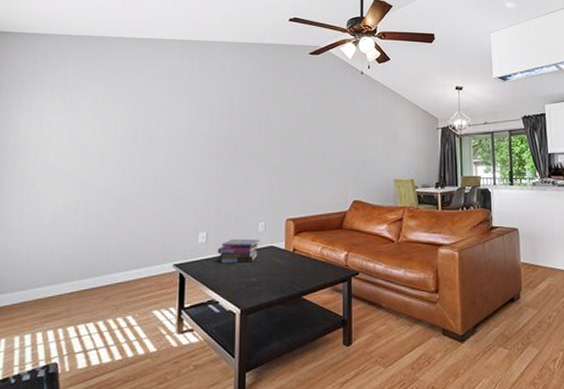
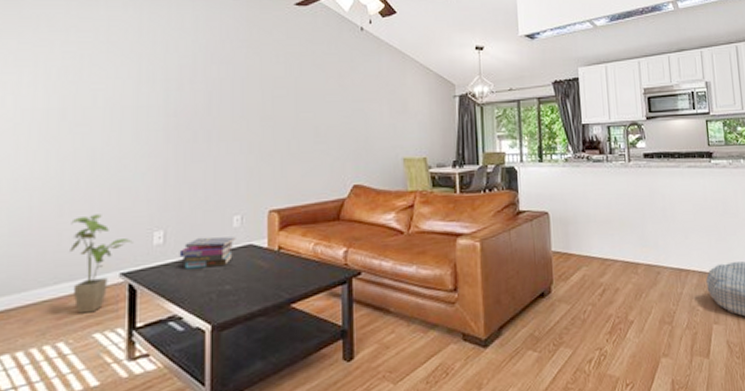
house plant: none [138,217,183,295] -> present [70,214,133,314]

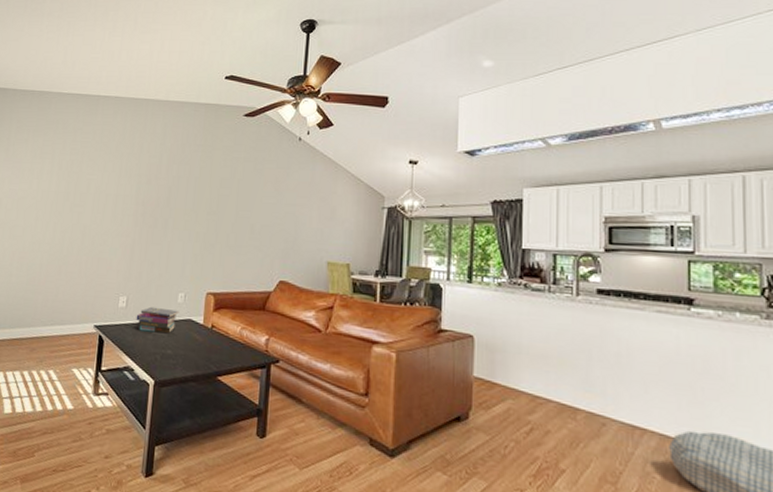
house plant: present [70,214,133,314] -> none [62,276,105,352]

